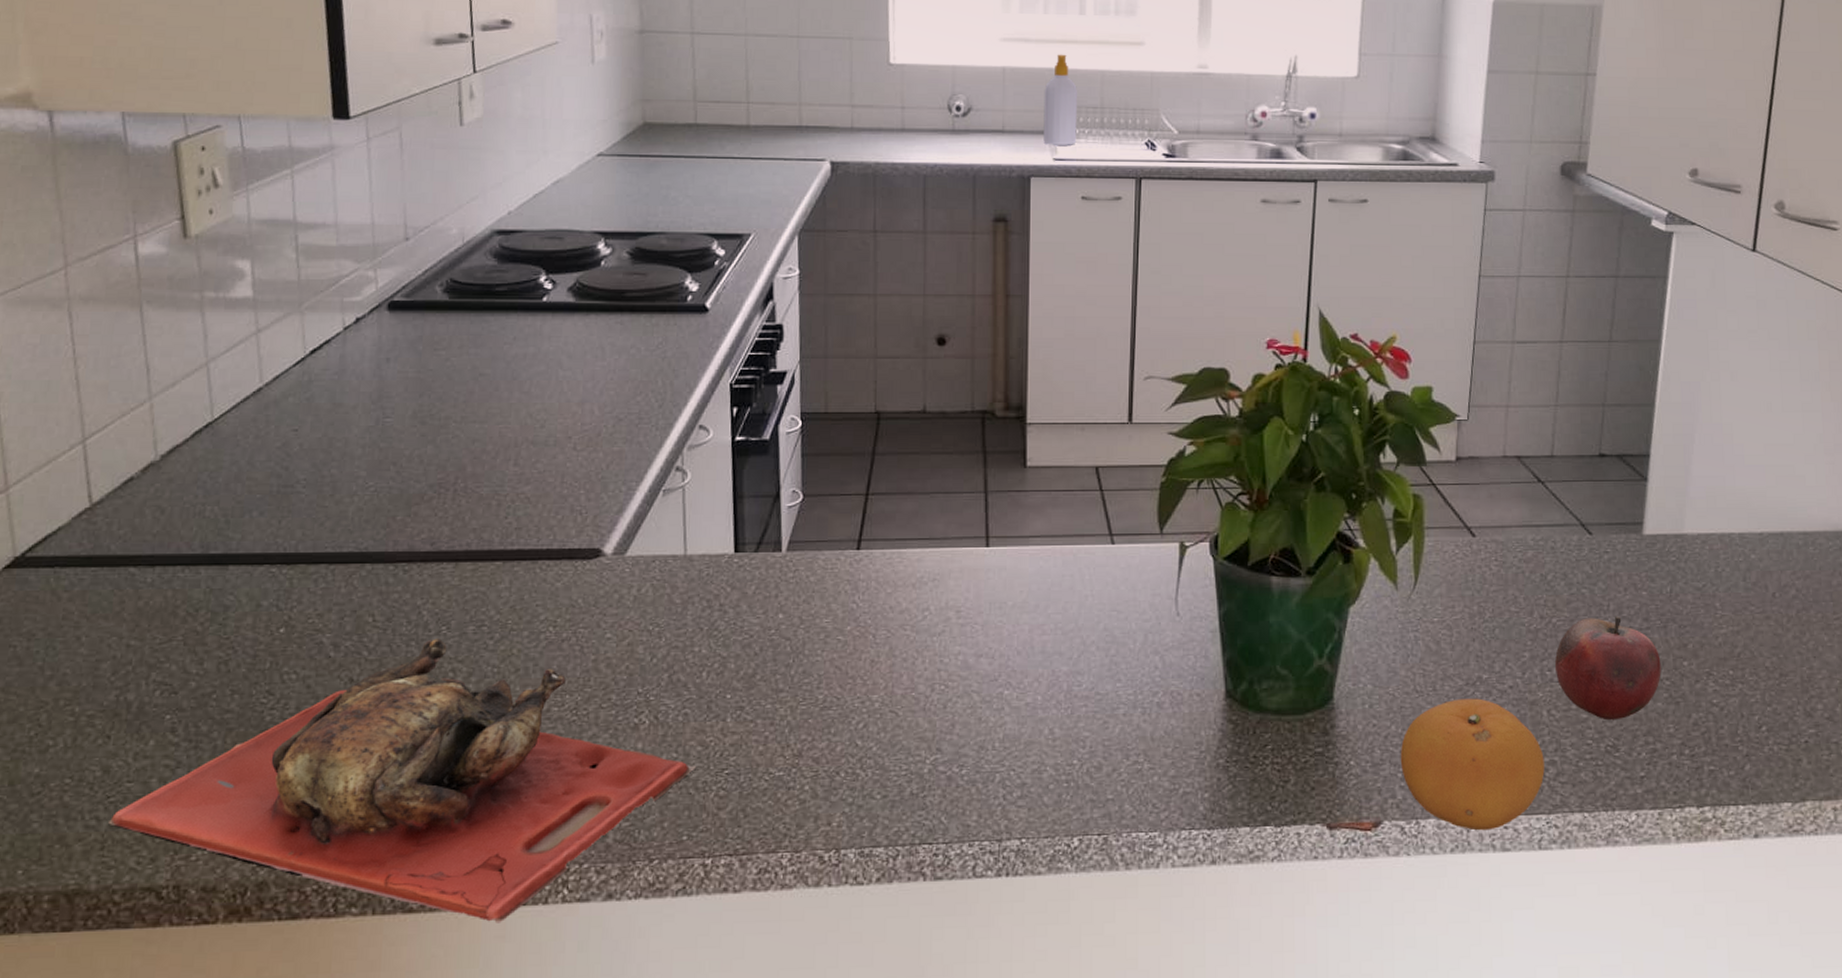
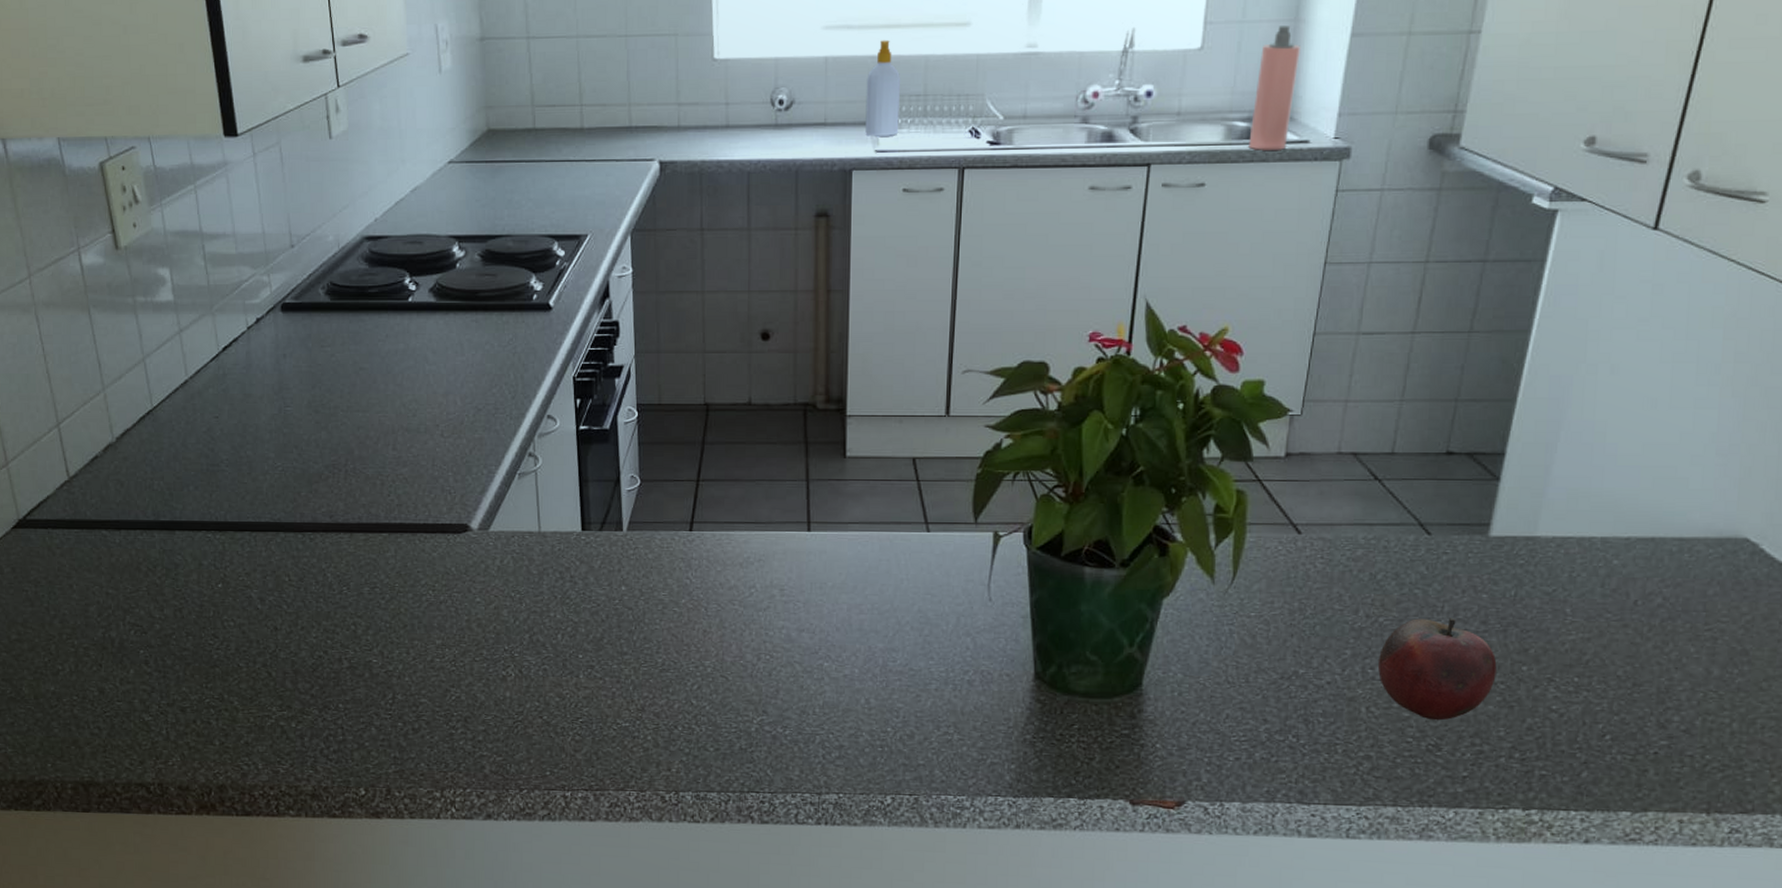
cutting board: present [108,638,697,923] -> none [107,597,556,831]
fruit: present [1400,698,1545,831] -> none [1207,691,1359,817]
spray bottle: none [1404,59,1446,171] -> present [1248,24,1302,150]

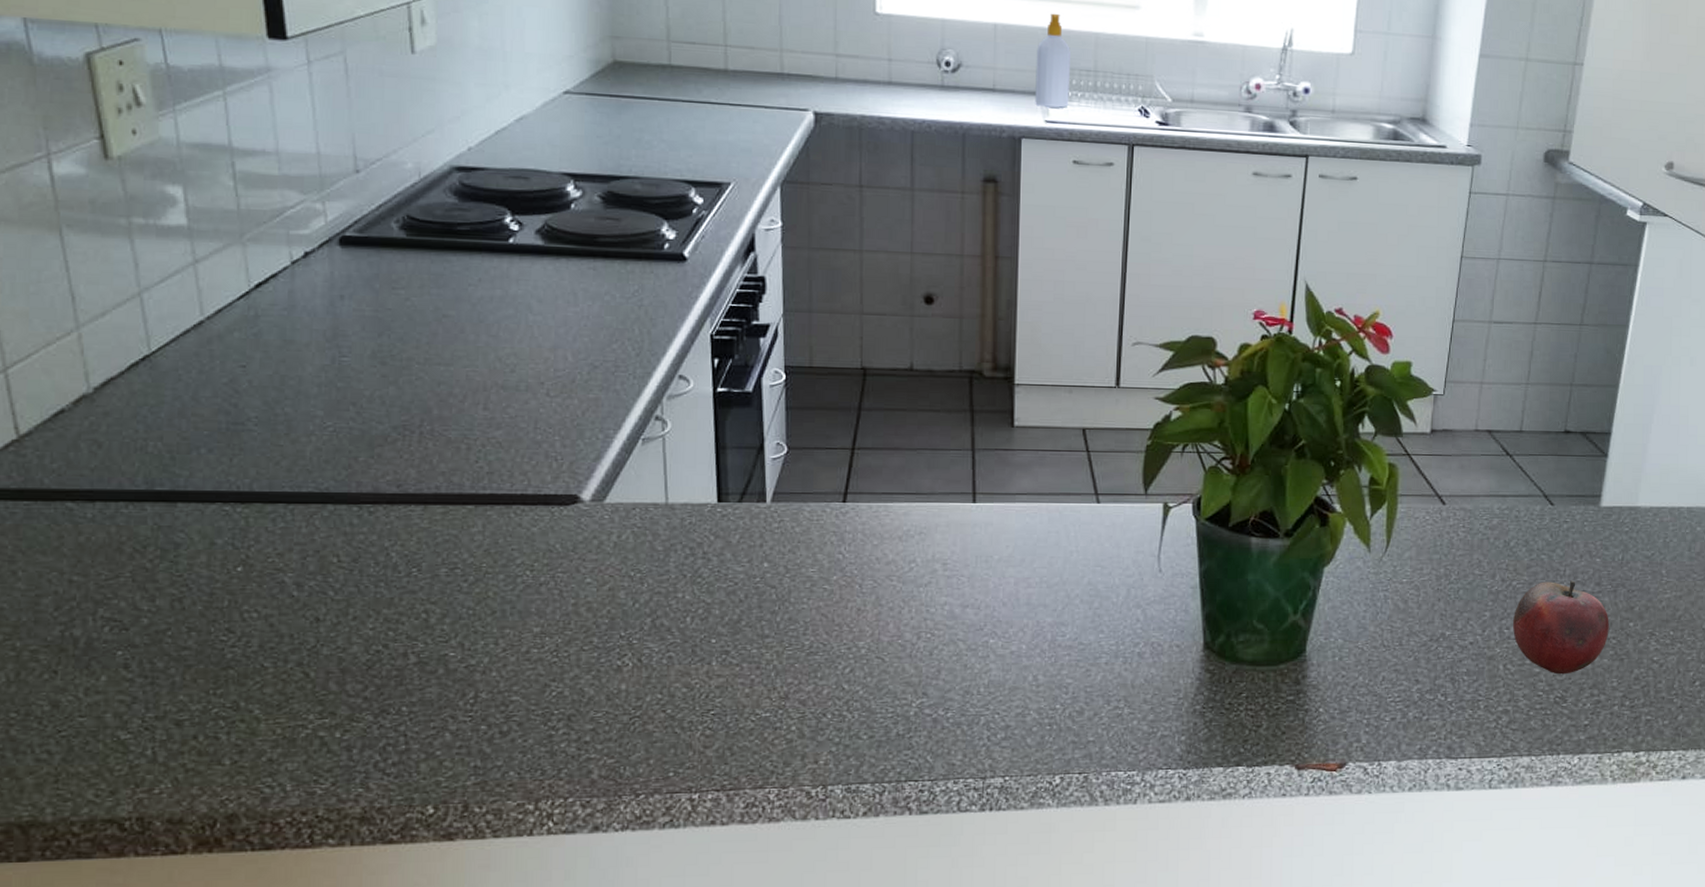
spray bottle: present [1248,24,1302,150] -> none [1395,40,1438,152]

